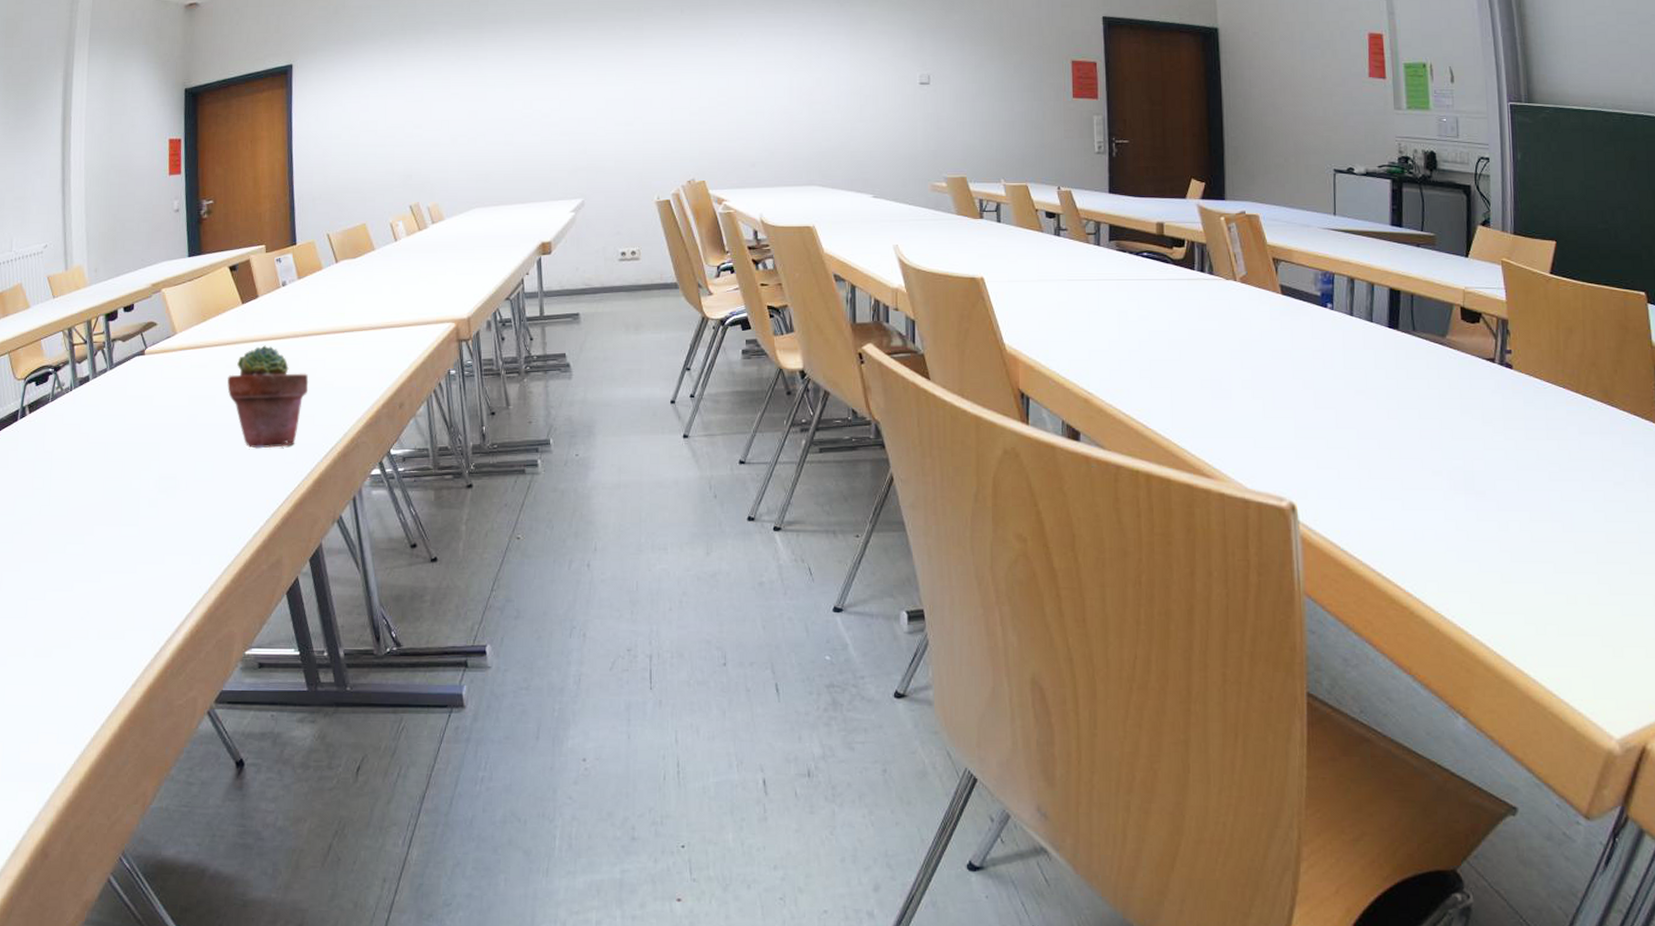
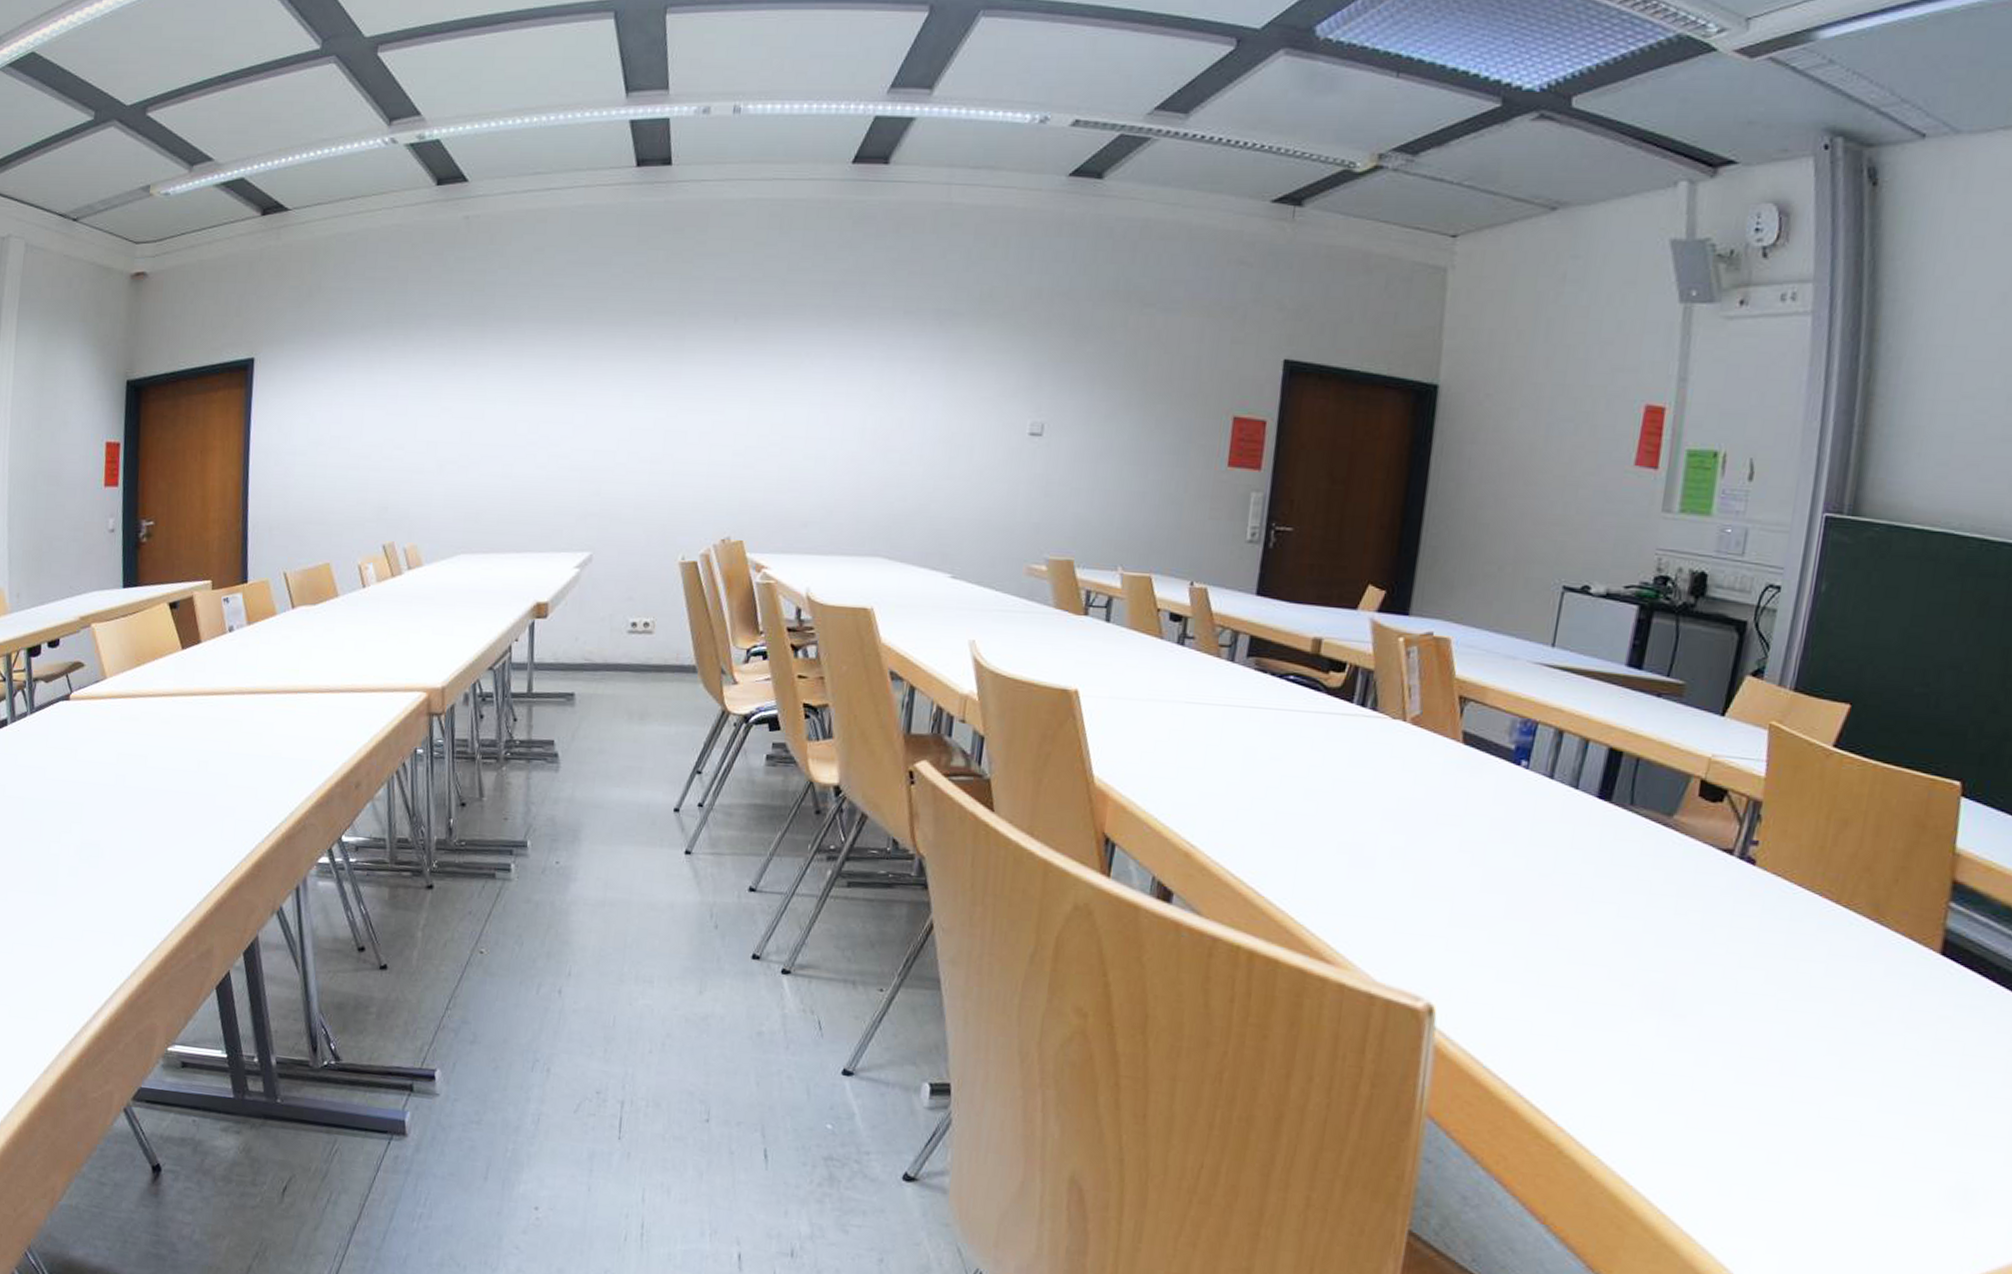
potted succulent: present [227,345,309,449] -> none [161,700,254,822]

